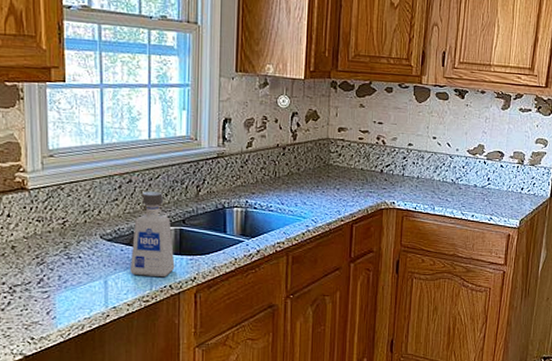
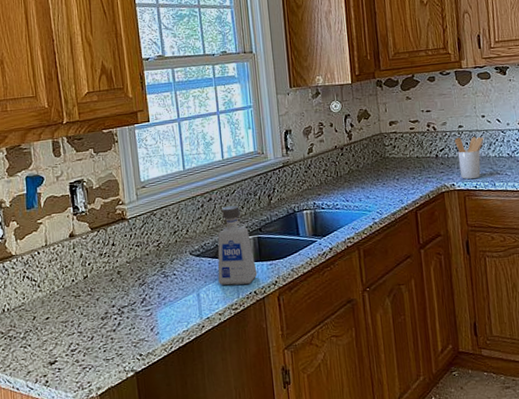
utensil holder: none [402,155,431,199] -> present [455,136,484,179]

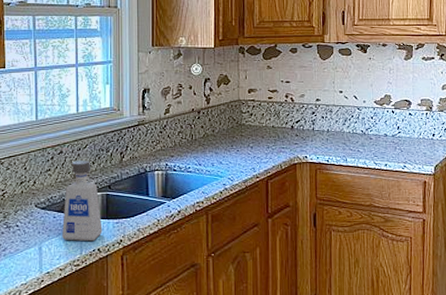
utensil holder: present [455,136,484,179] -> none [311,110,340,152]

